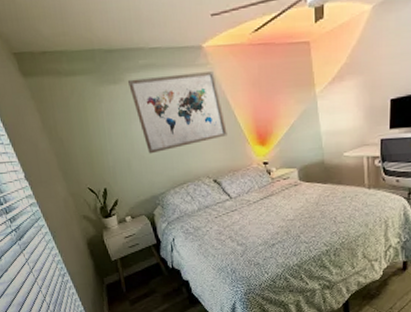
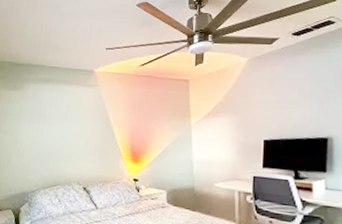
wall art: present [128,72,227,154] -> none [26,88,104,153]

